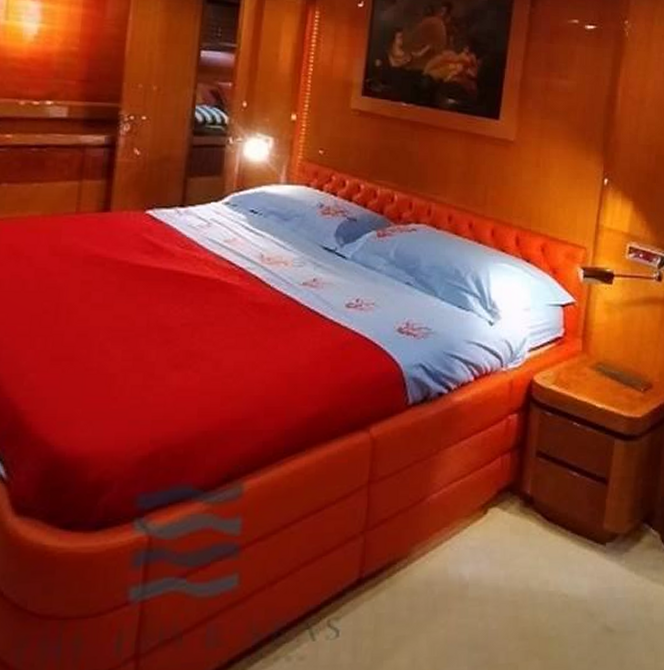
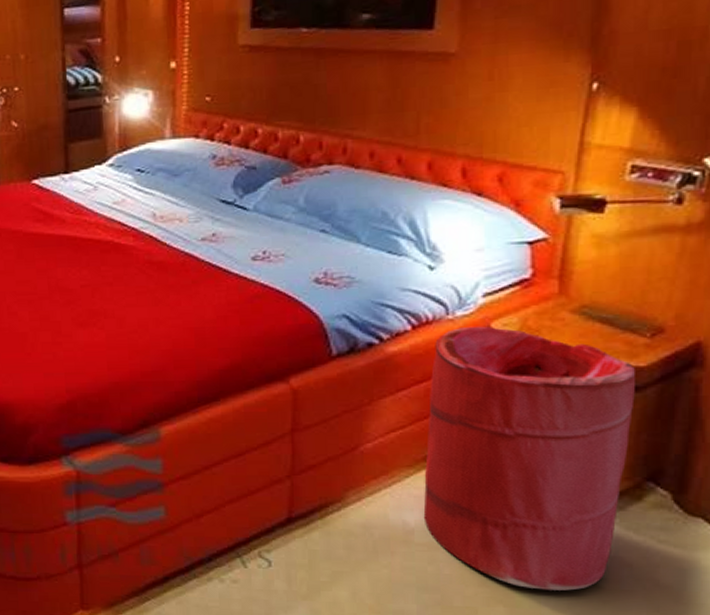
laundry hamper: none [477,378,634,638] -> present [423,326,635,591]

